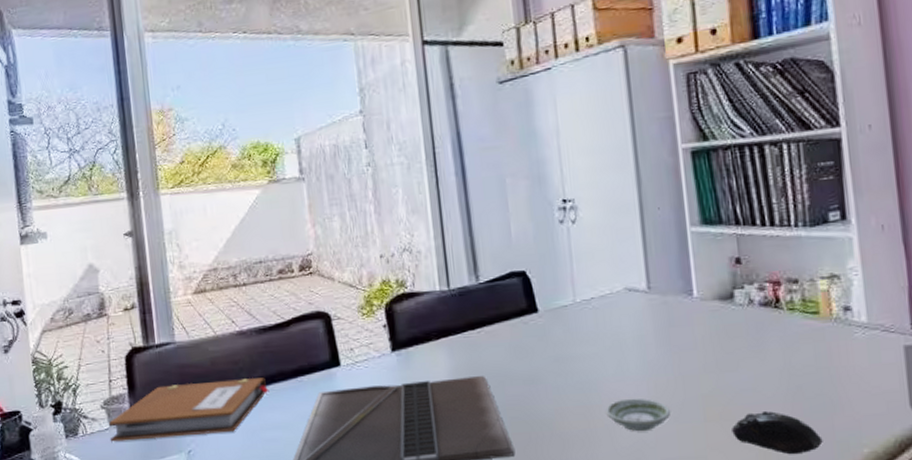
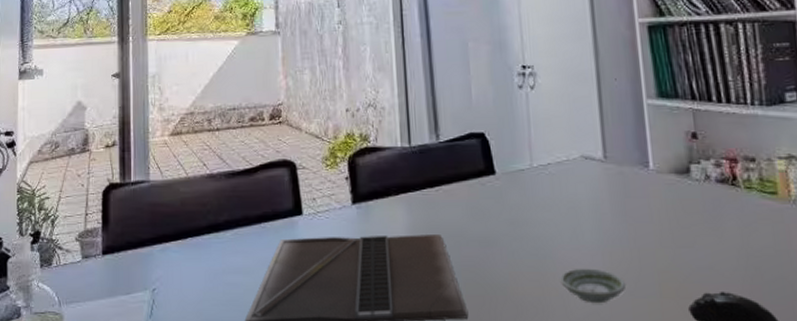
notebook: present [108,377,270,442] -> none [81,221,234,275]

